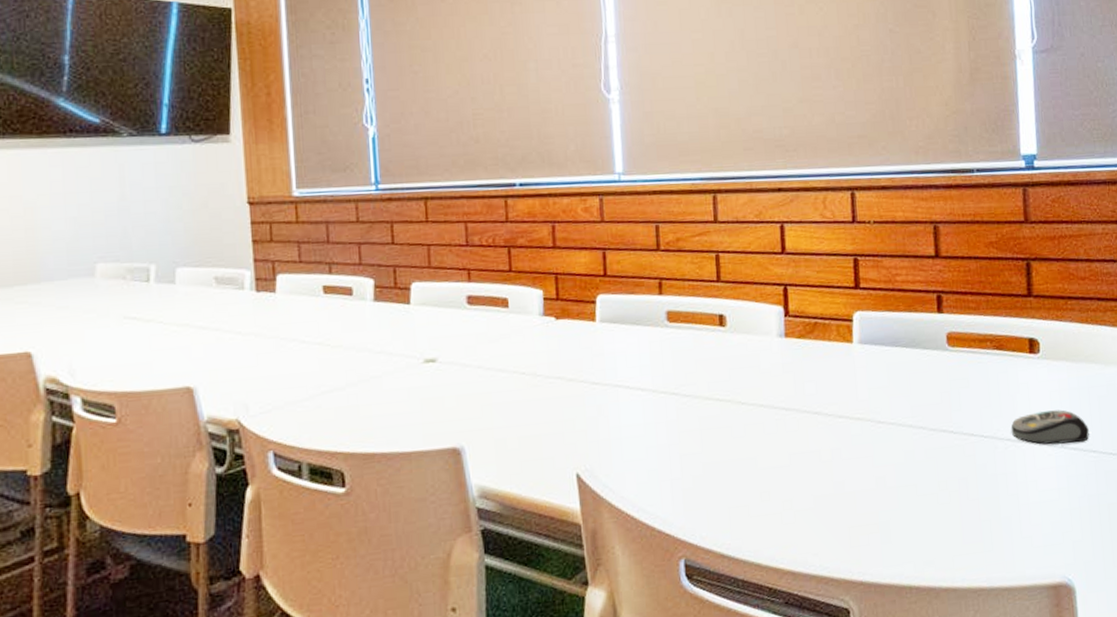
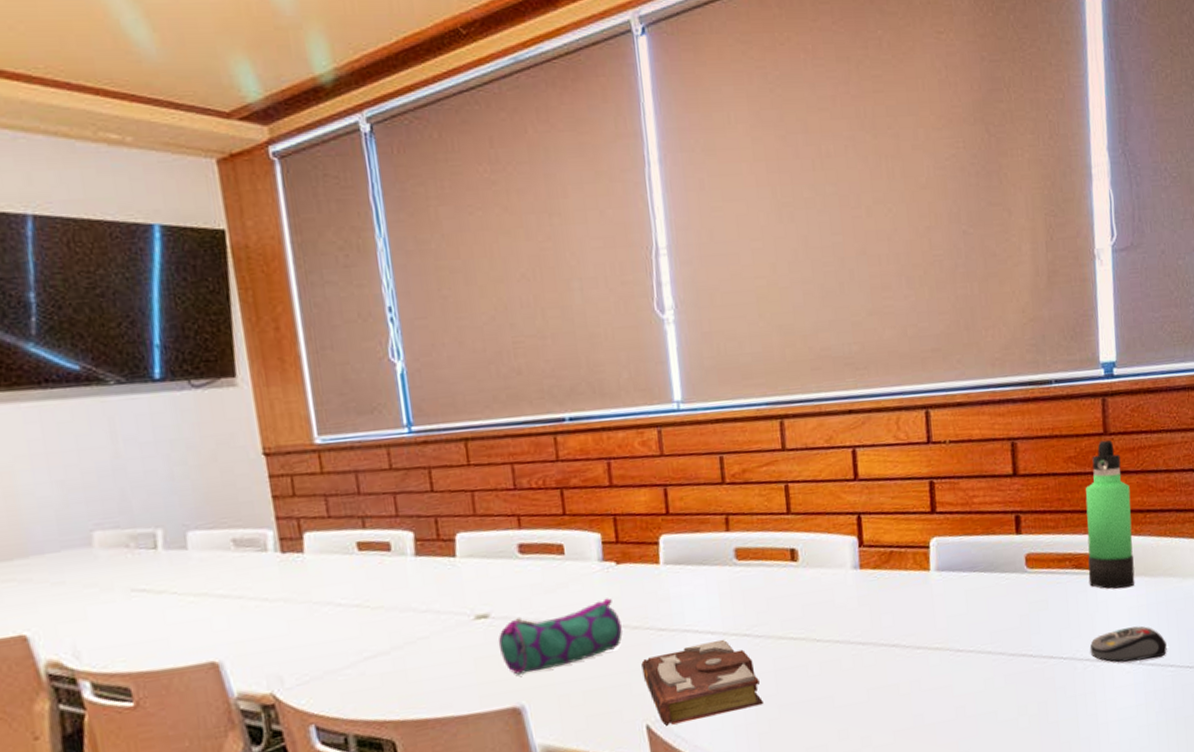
pencil case: none [443,350,558,417] -> present [498,598,623,675]
book: none [574,396,688,476] -> present [641,639,763,726]
thermos bottle: none [1006,227,1057,372] -> present [1085,439,1135,589]

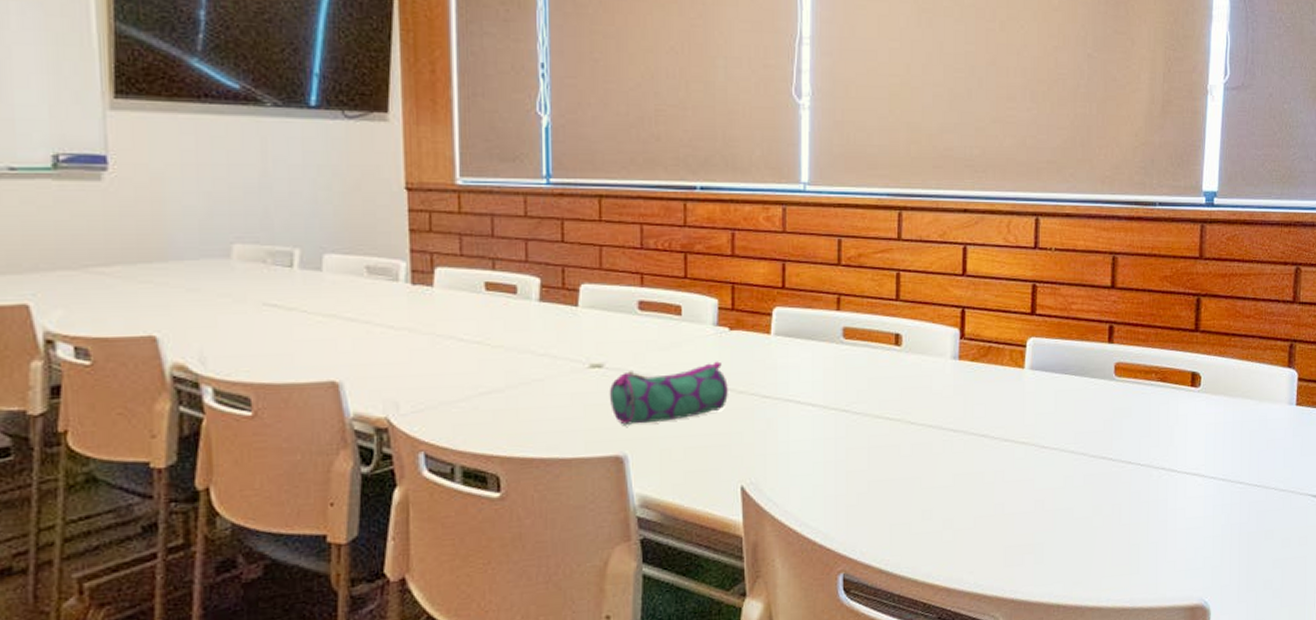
book: present [641,639,763,726] -> none [743,412,854,489]
thermos bottle: present [1085,439,1135,589] -> none [1172,264,1219,405]
computer mouse: present [1090,625,1167,663] -> none [1166,442,1238,475]

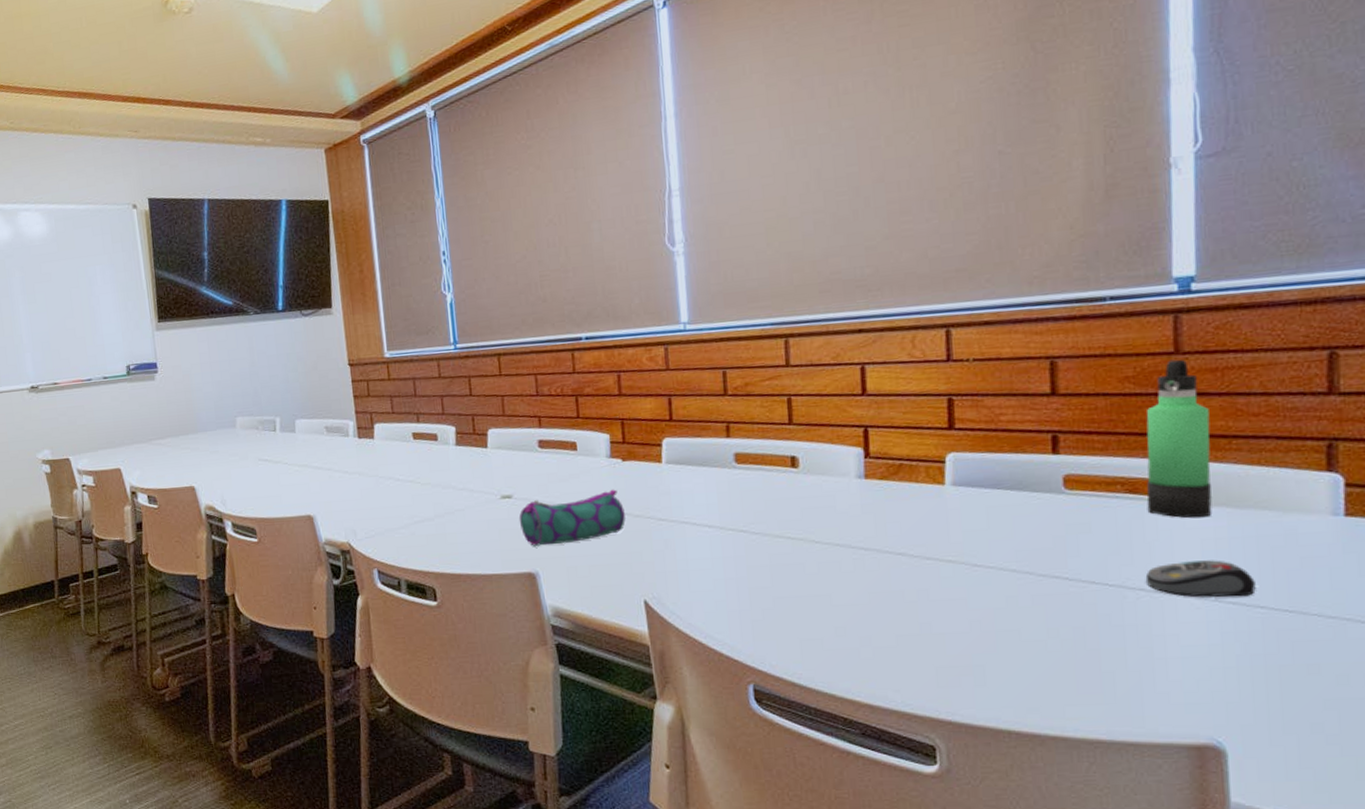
computer mouse: none [1166,442,1238,475] -> present [1145,560,1256,597]
thermos bottle: none [1172,264,1219,405] -> present [1146,359,1212,519]

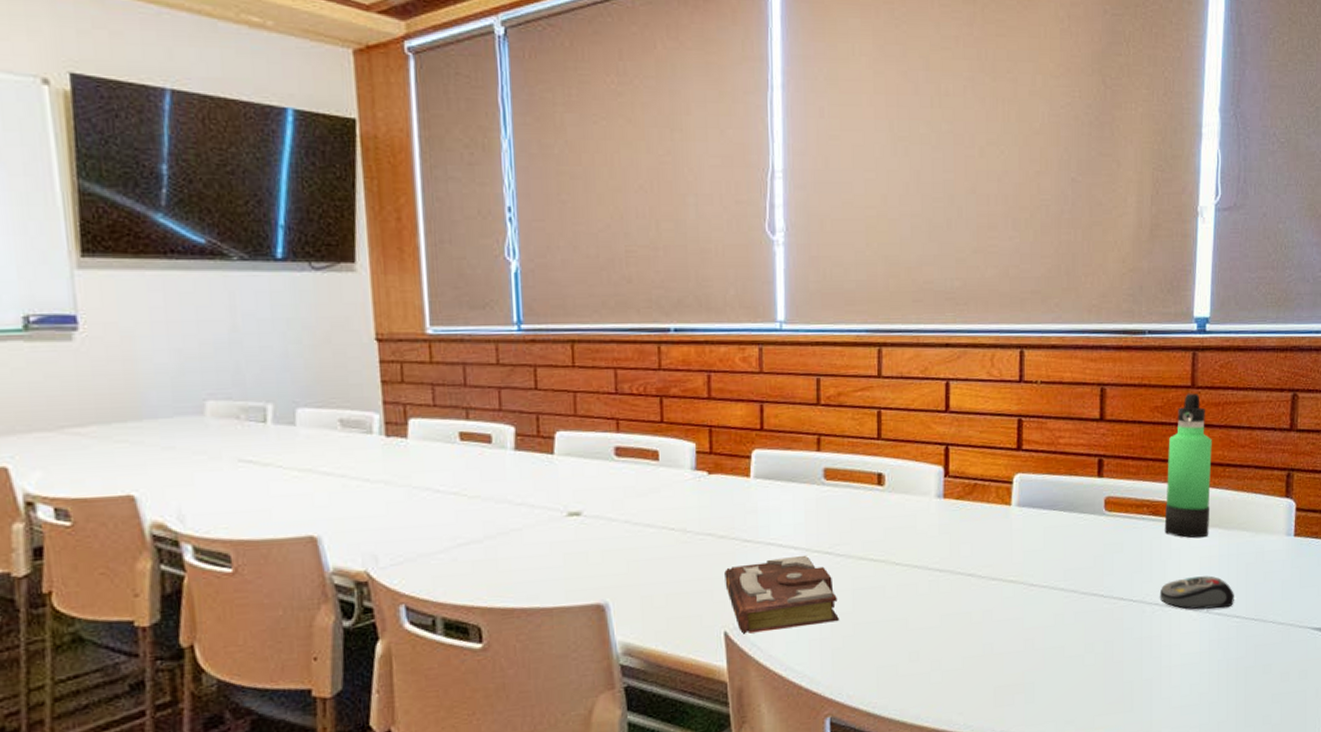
pencil case: present [518,489,626,546] -> none [588,506,709,573]
book: none [642,532,758,603] -> present [724,555,839,634]

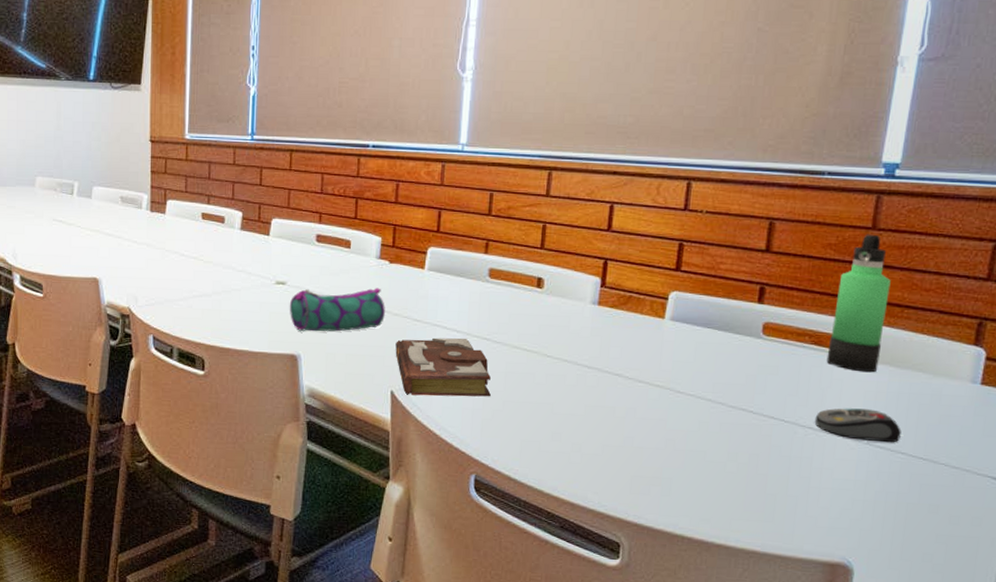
pencil case: none [588,506,709,573] -> present [289,287,385,332]

